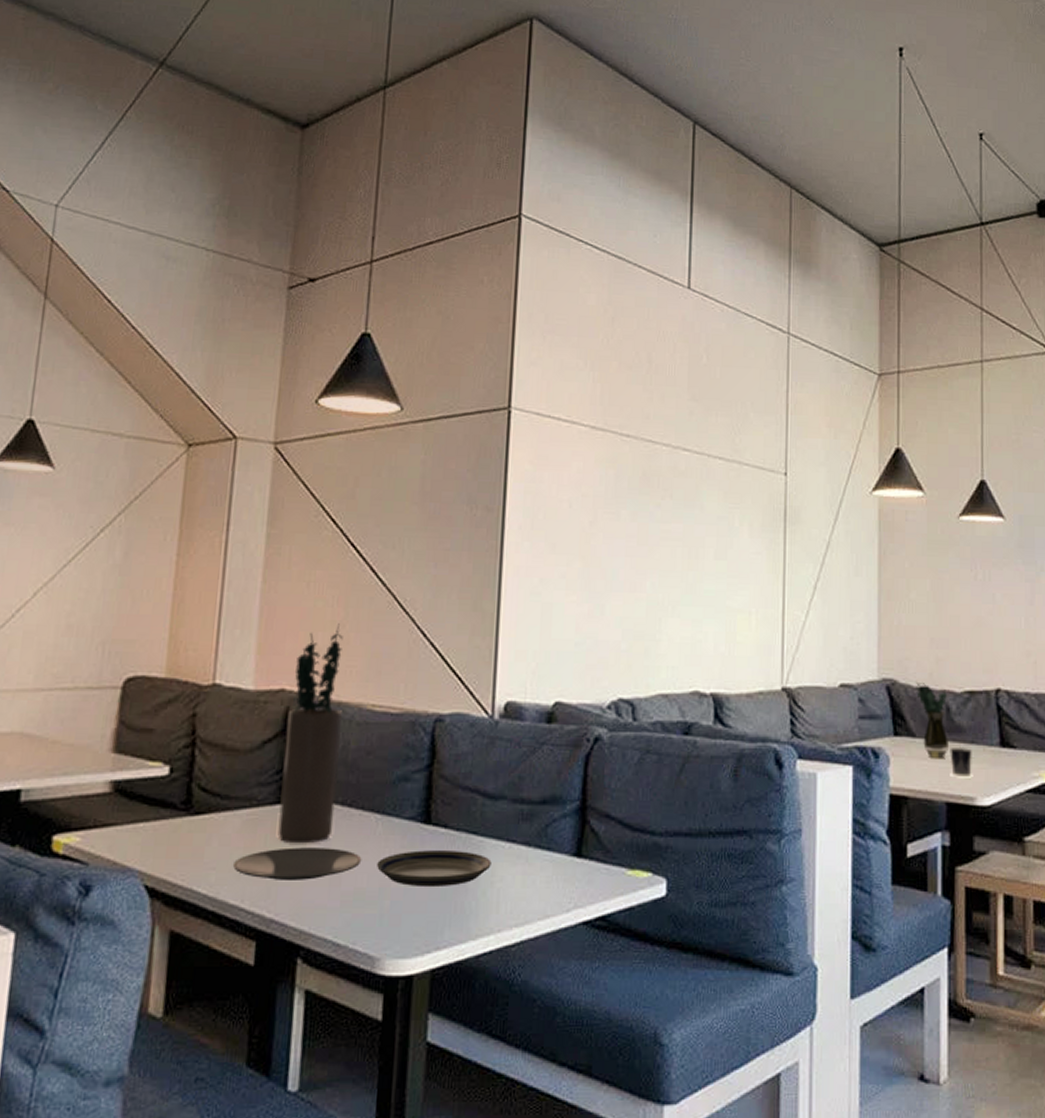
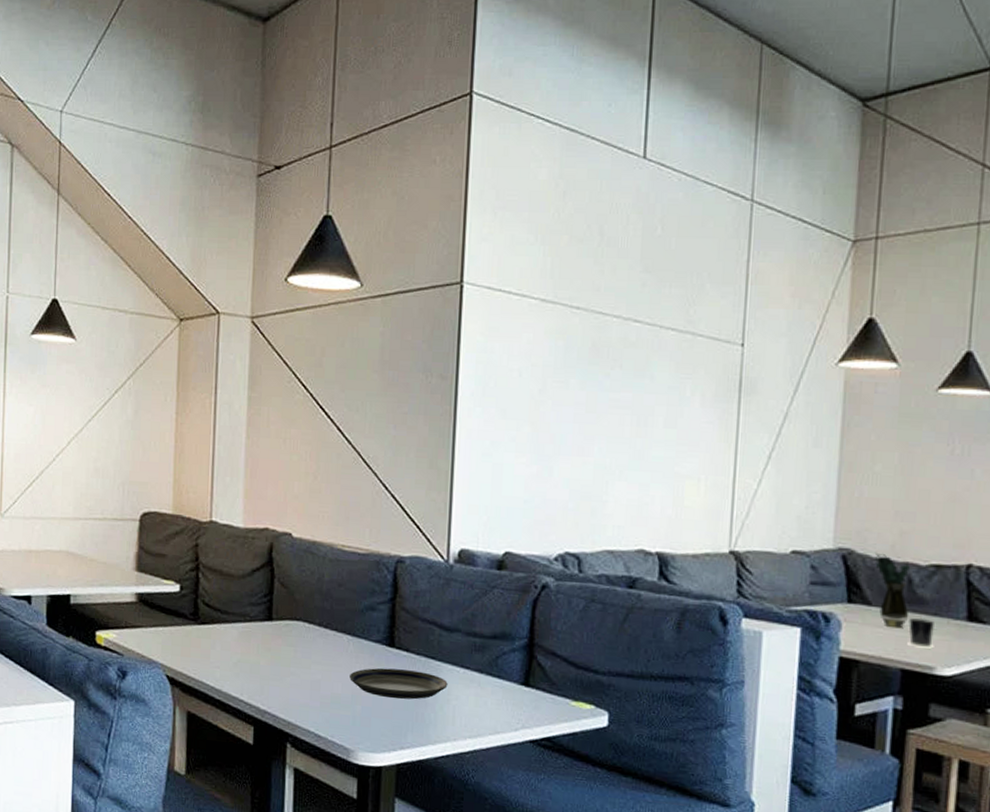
plate: present [232,847,362,880] -> none [232,656,337,684]
vase: present [277,623,343,843] -> none [267,475,317,654]

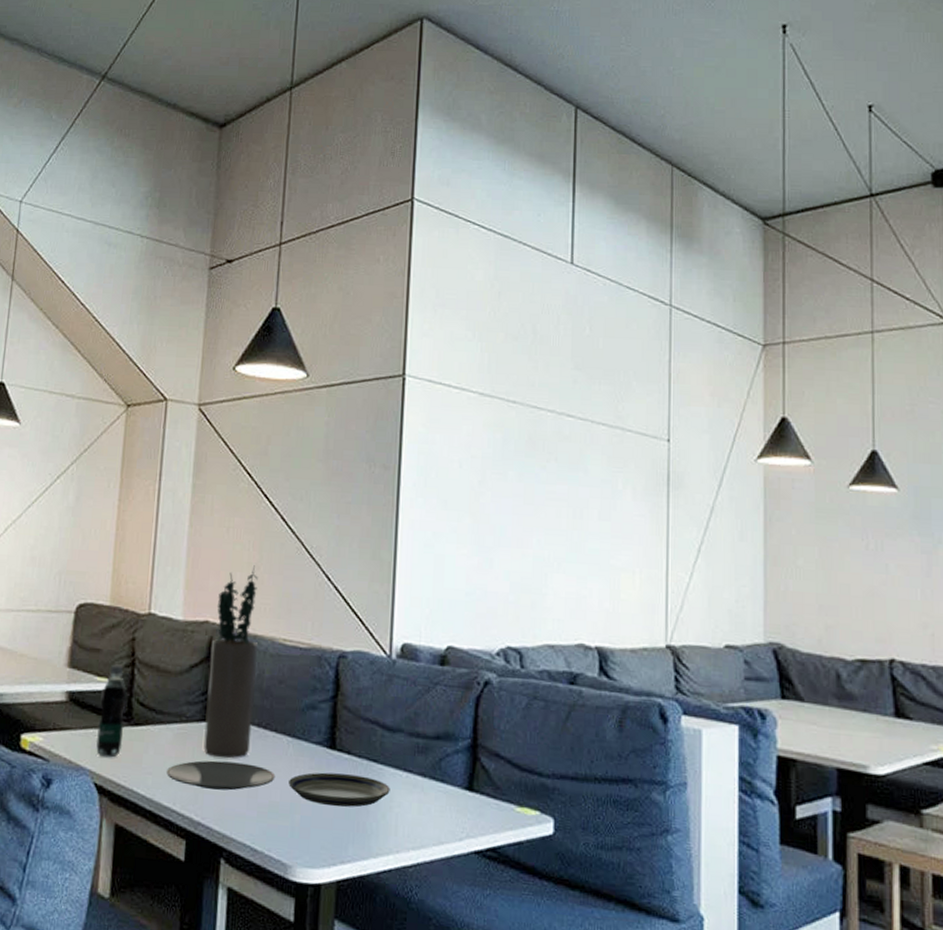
bottle: none [165,568,193,653] -> present [95,664,127,758]
plate: none [232,656,337,684] -> present [165,760,276,791]
vase: none [267,475,317,654] -> present [203,565,258,758]
vase: present [875,552,910,628] -> none [804,647,840,725]
mug: present [908,617,934,647] -> none [840,714,865,745]

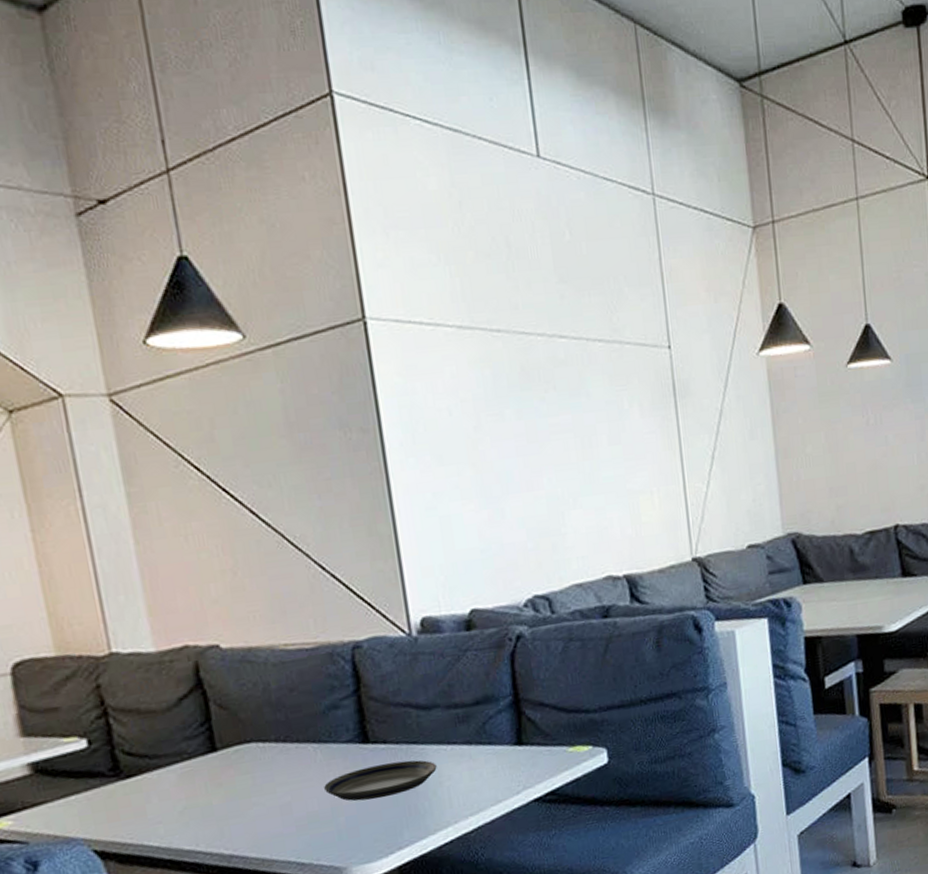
bottle: present [95,664,127,758] -> none [74,717,118,822]
plate: present [165,760,276,791] -> none [178,781,309,823]
vase: present [203,565,258,758] -> none [193,571,273,786]

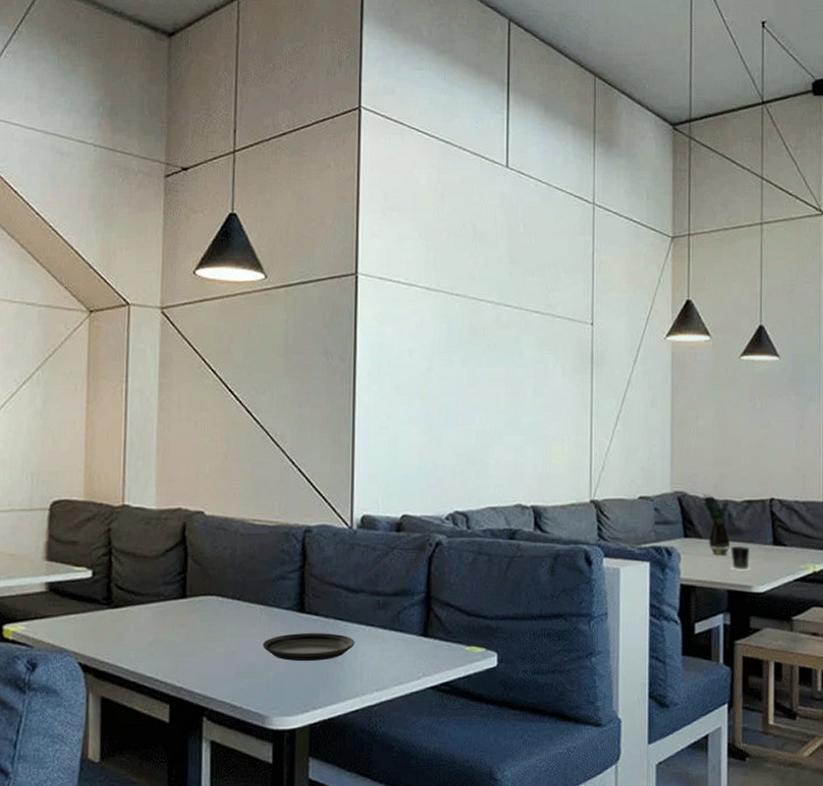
vase: none [819,531,856,598] -> present [703,493,731,556]
mug: none [856,583,878,611] -> present [731,545,749,569]

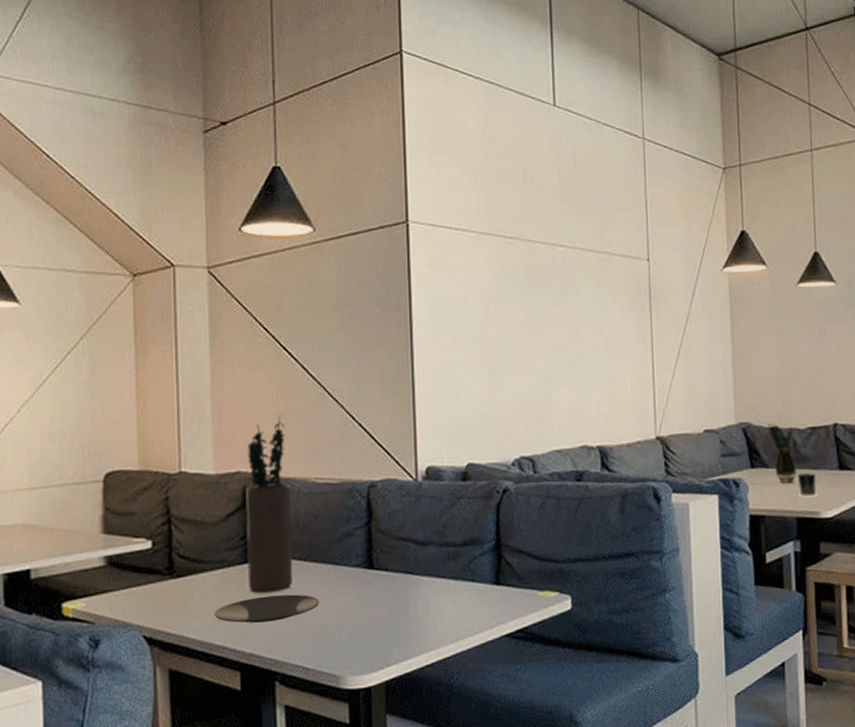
plate: none [147,632,251,657] -> present [213,594,320,623]
vase: none [182,455,229,628] -> present [245,414,293,593]
plate: present [263,633,355,662] -> none [333,588,427,619]

